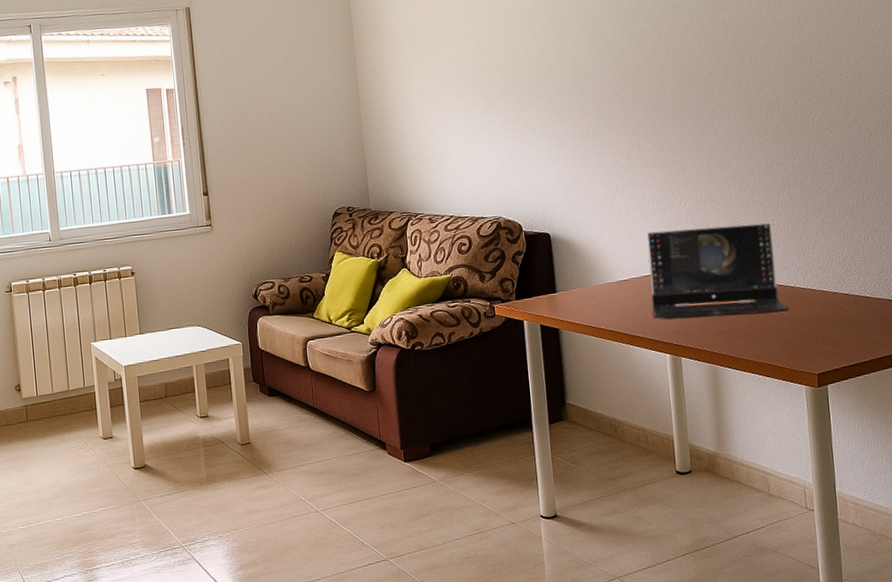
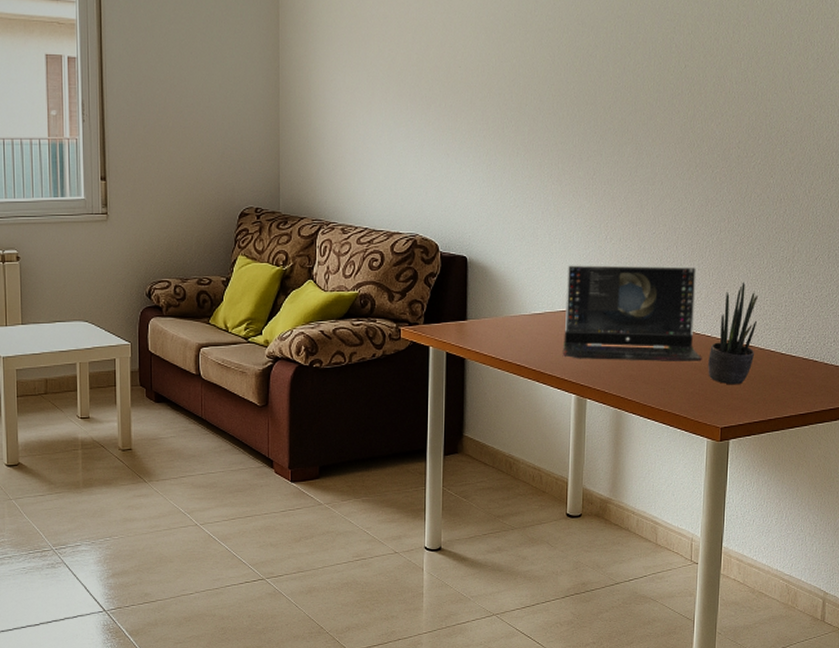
potted plant: none [795,232,841,332] -> present [708,282,759,385]

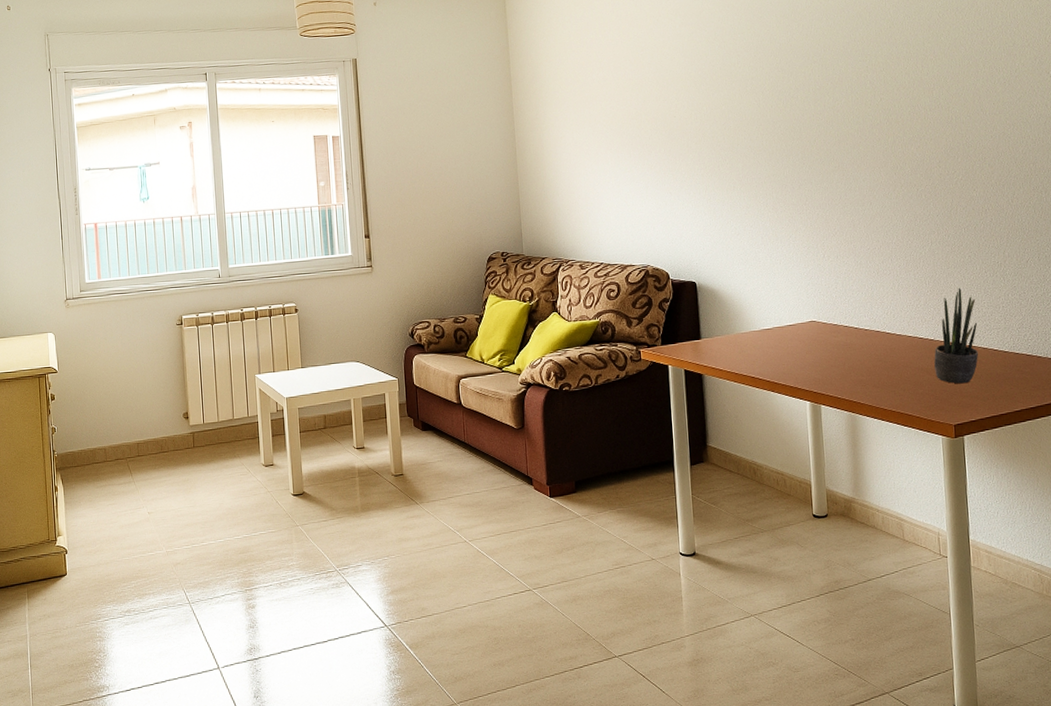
laptop computer: present [563,265,702,361] -> none [790,276,928,369]

